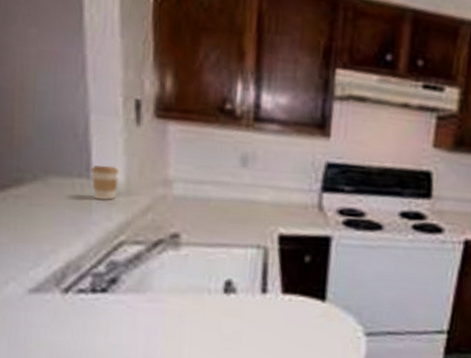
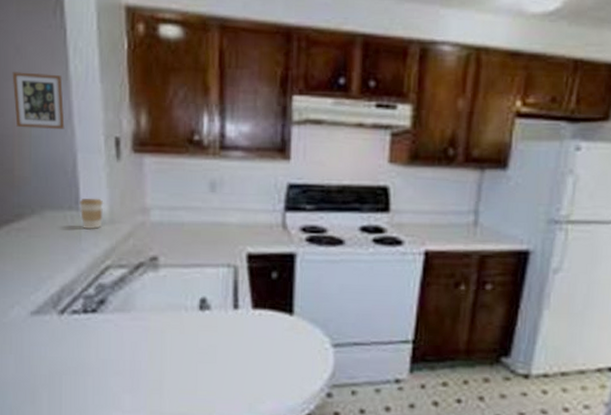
picture frame: none [14,15,77,86] -> present [12,72,65,130]

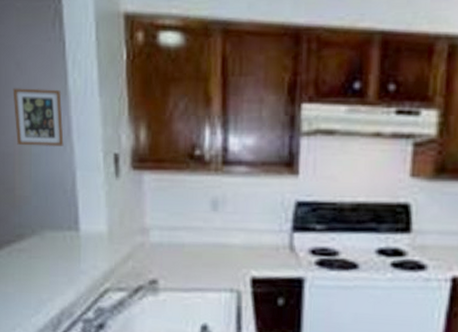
coffee cup: present [79,198,104,230] -> none [78,217,103,251]

